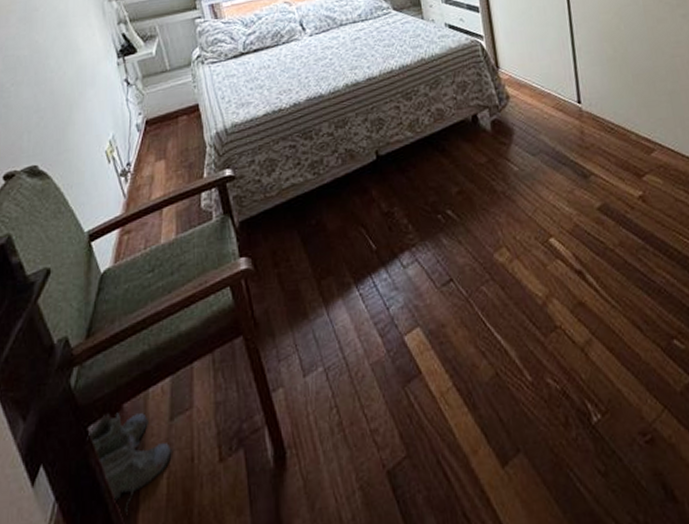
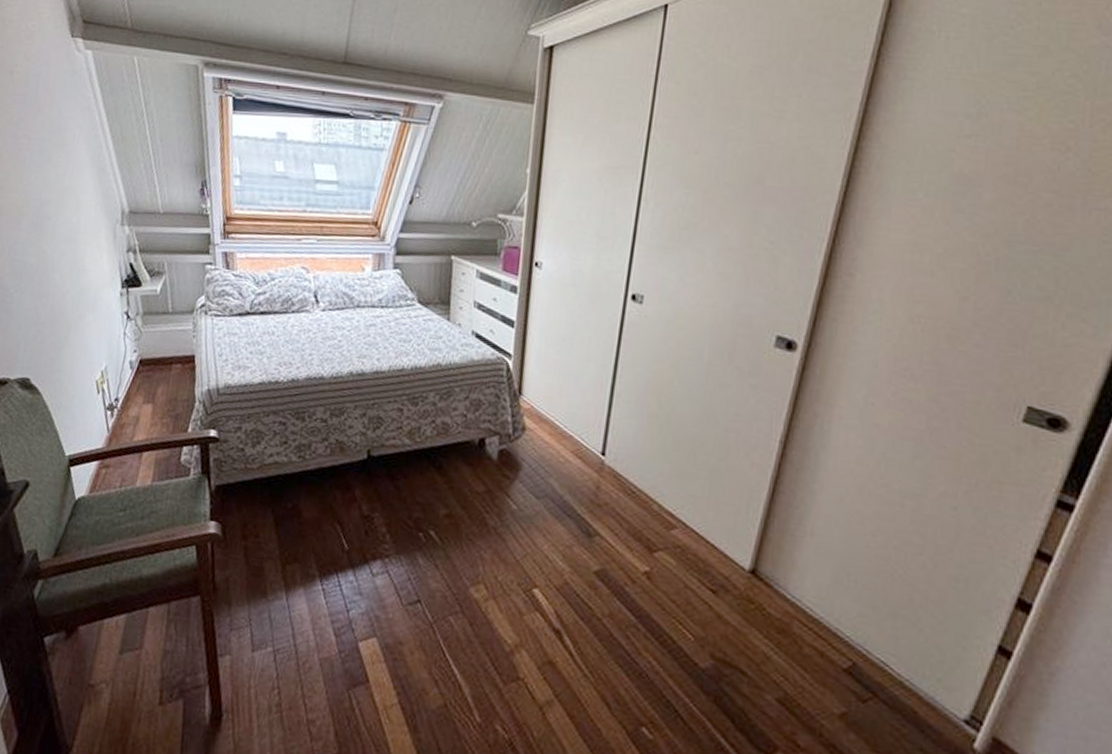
boots: present [87,412,172,513] -> none [42,631,118,723]

